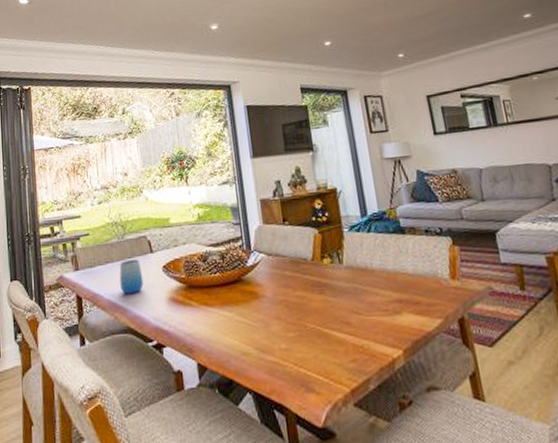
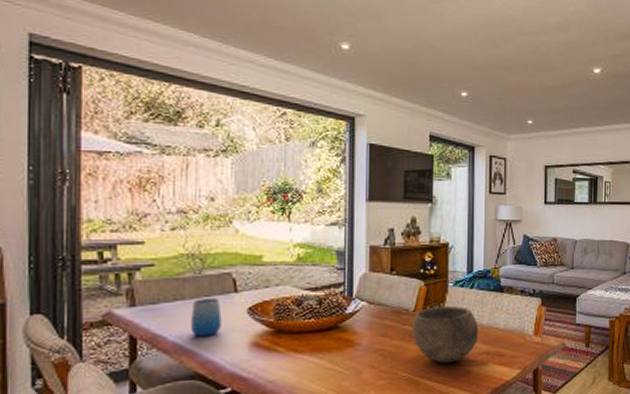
bowl: none [312,252,386,314] -> present [411,305,478,363]

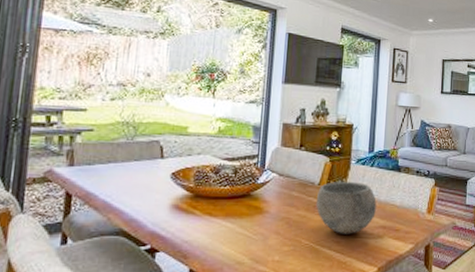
cup: present [191,298,222,336] -> none [120,162,148,196]

